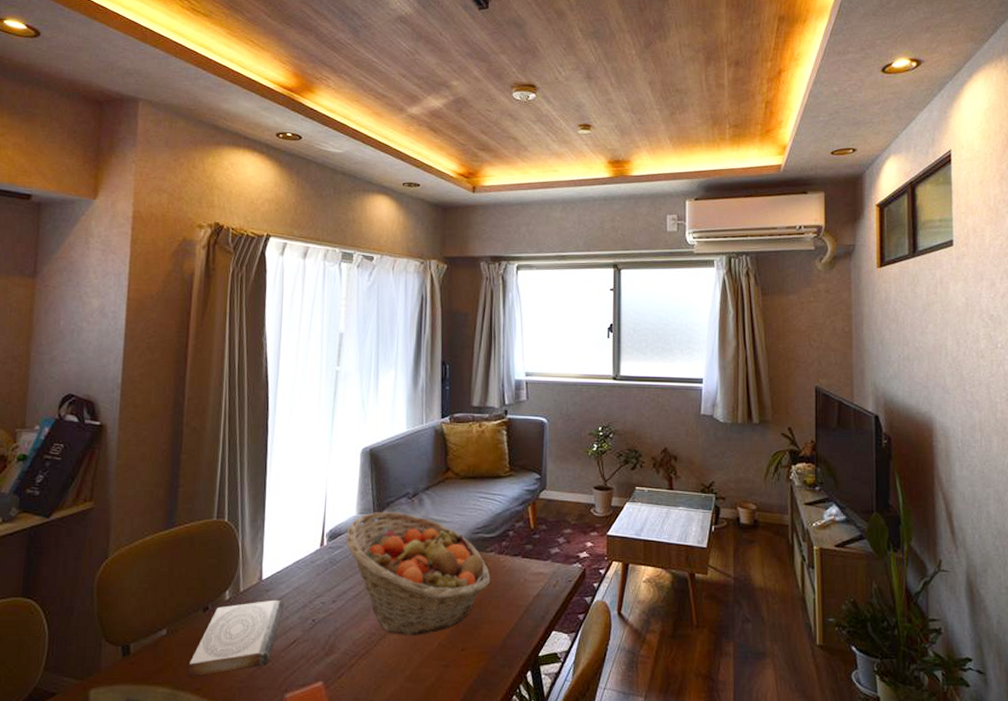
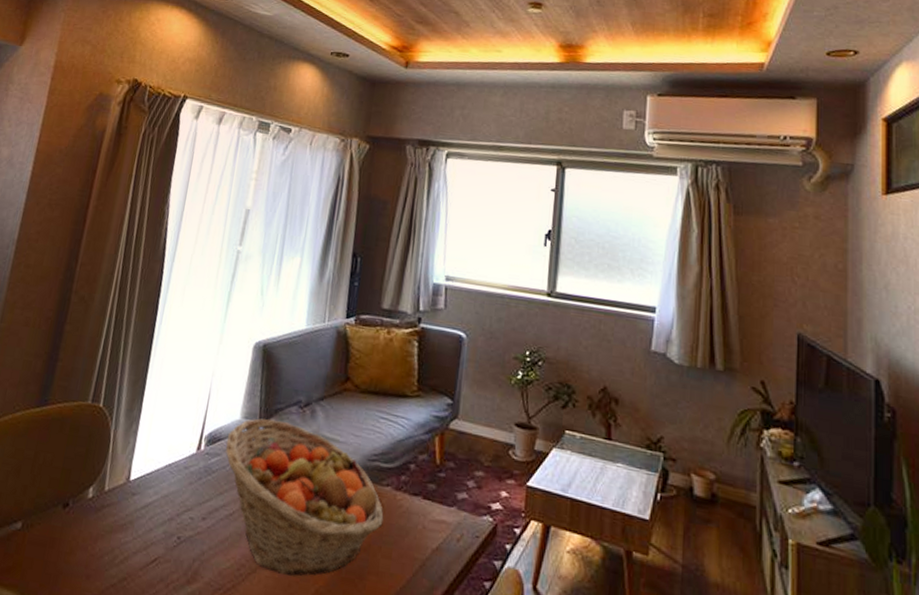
book: present [188,600,285,677] -> none [36,504,150,584]

